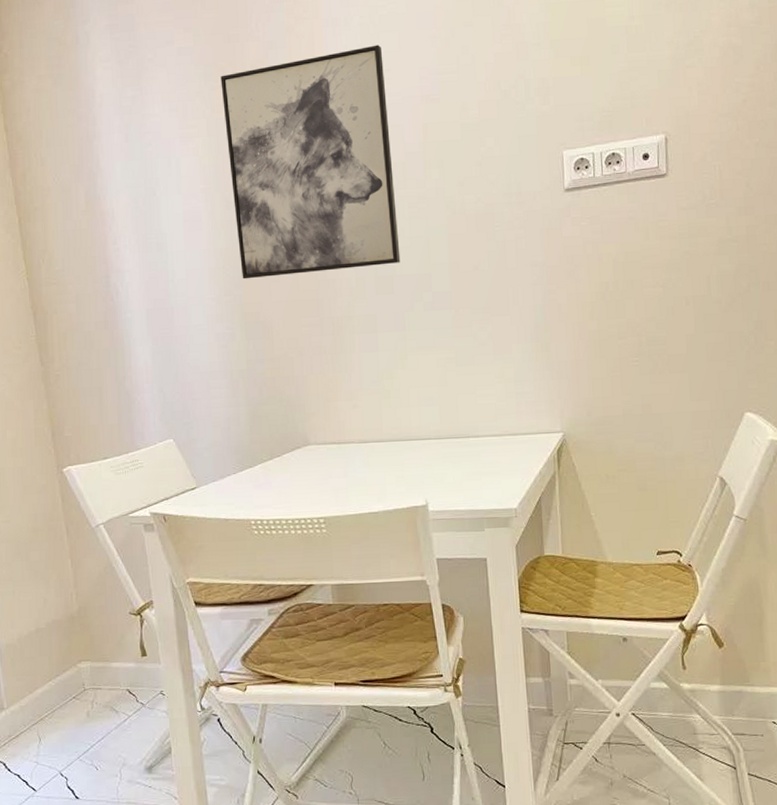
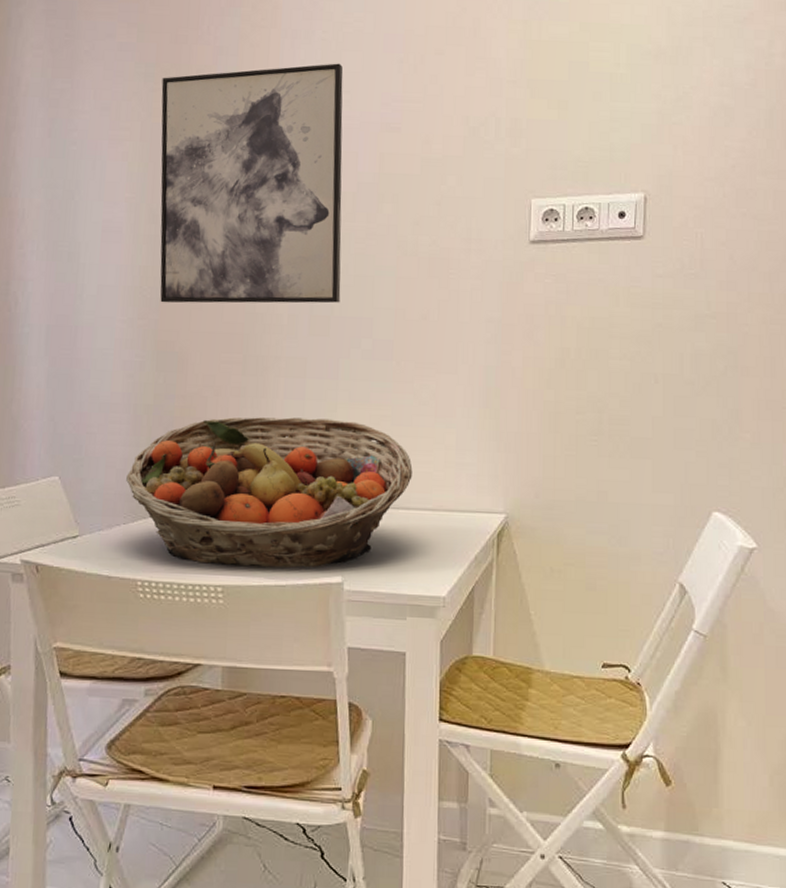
fruit basket: none [231,366,479,501] -> present [126,417,413,568]

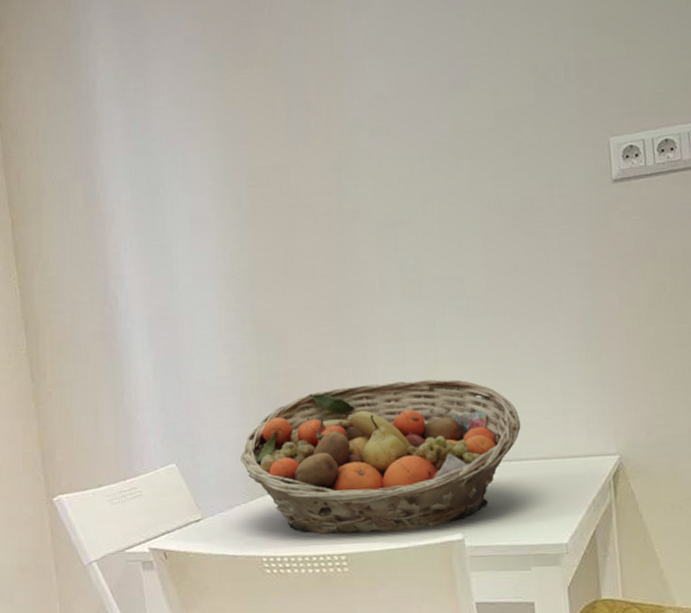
wall art: present [160,63,343,304] -> none [231,28,430,284]

